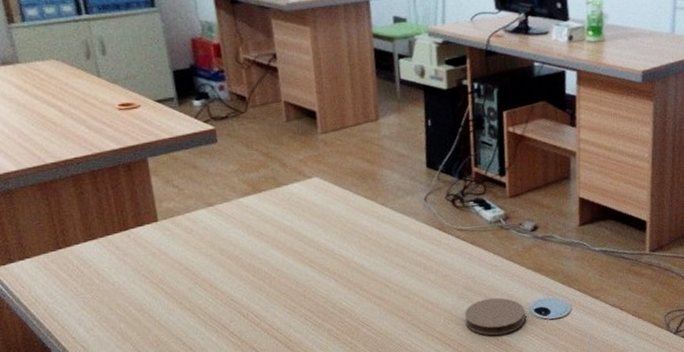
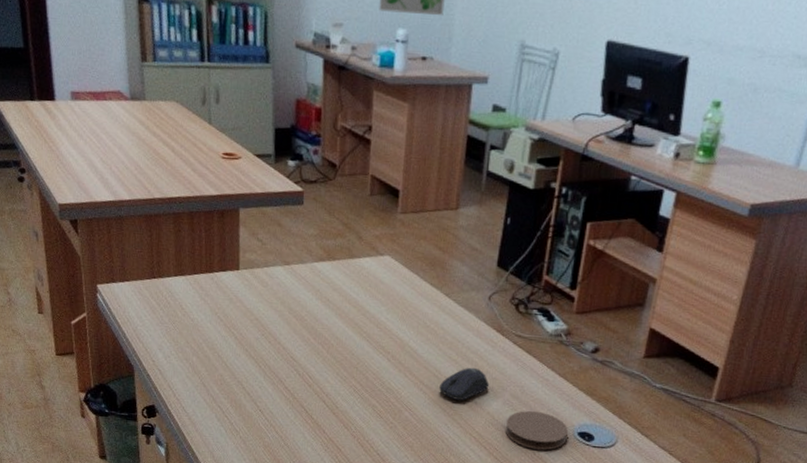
computer mouse: none [392,269,442,305] -> present [439,367,490,400]

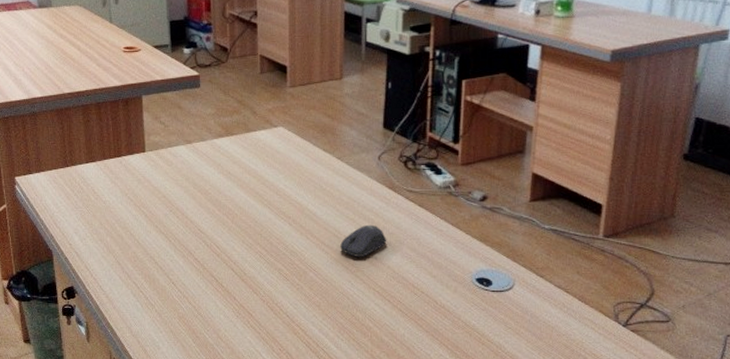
coaster: present [505,411,568,450] -> none [406,262,466,299]

